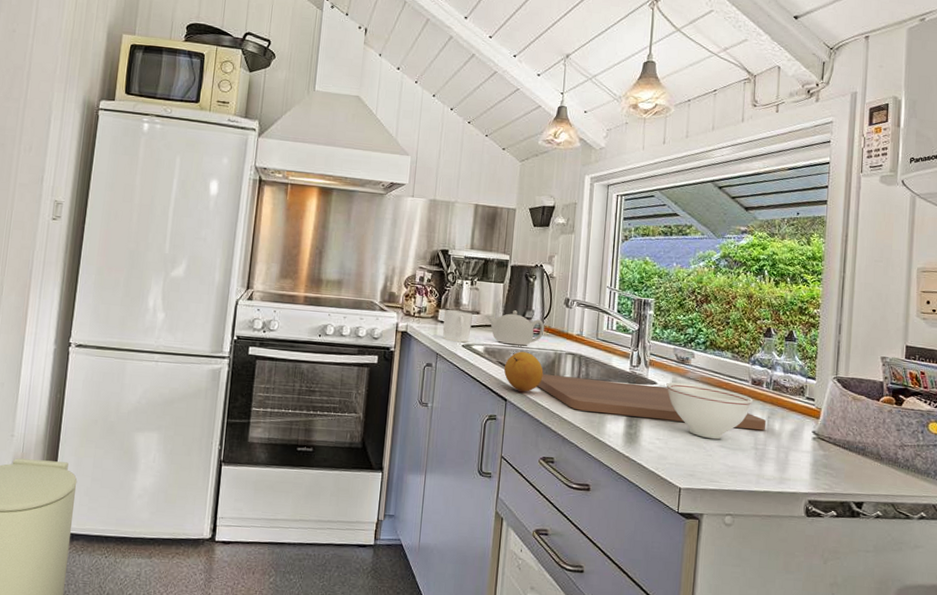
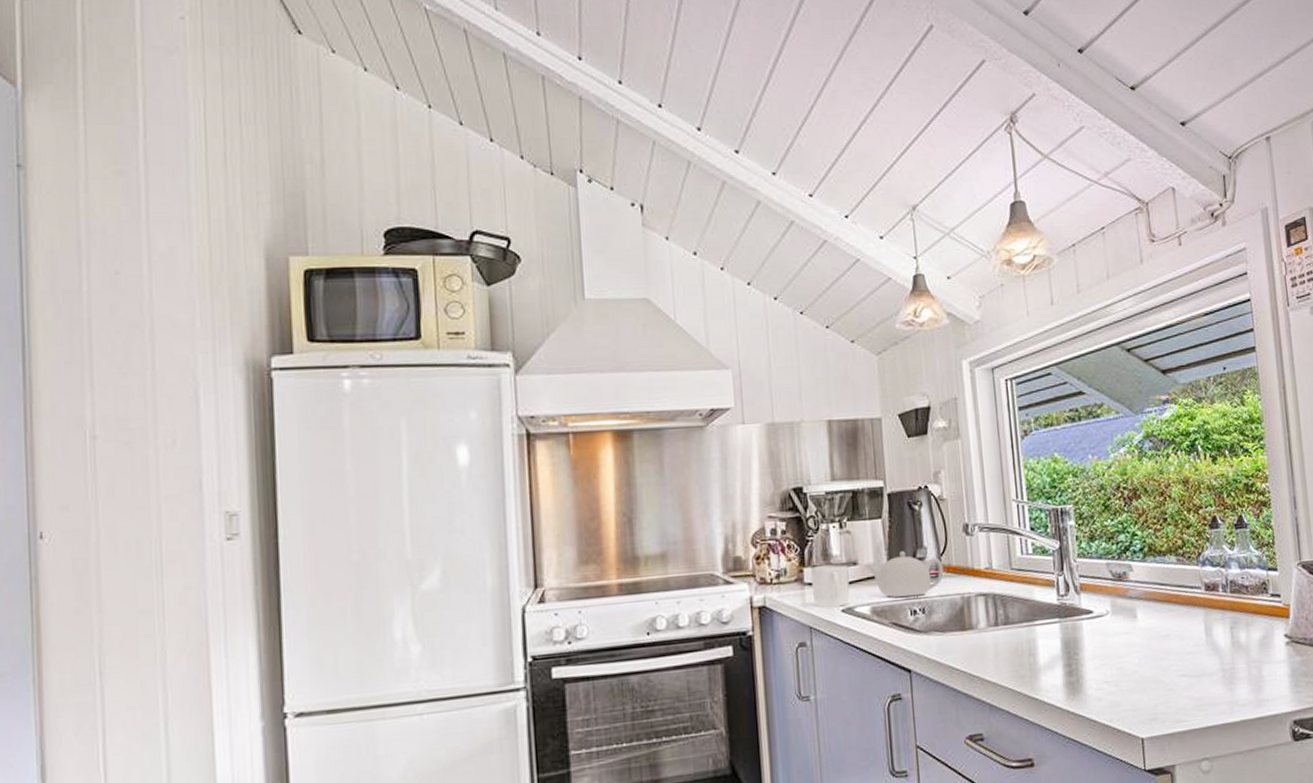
fruit: present [503,351,544,392] -> none [900,603,952,656]
cutting board: present [538,373,766,431] -> none [947,615,1230,666]
bowl: present [666,382,754,440] -> none [1104,603,1211,670]

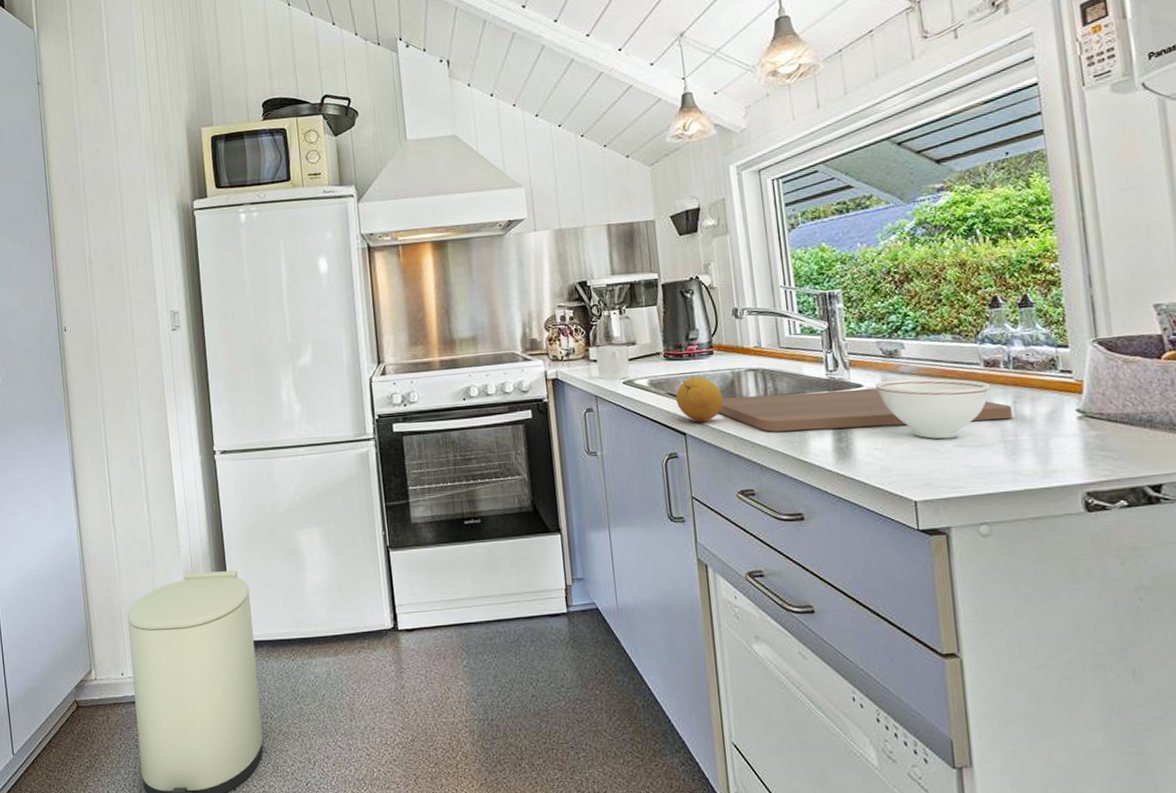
teapot: present [866,551,944,598] -> none [644,333,715,372]
fruit: none [900,603,952,656] -> present [675,377,724,422]
cutting board: none [947,615,1230,666] -> present [719,388,1012,432]
bowl: none [1104,603,1211,670] -> present [875,378,991,439]

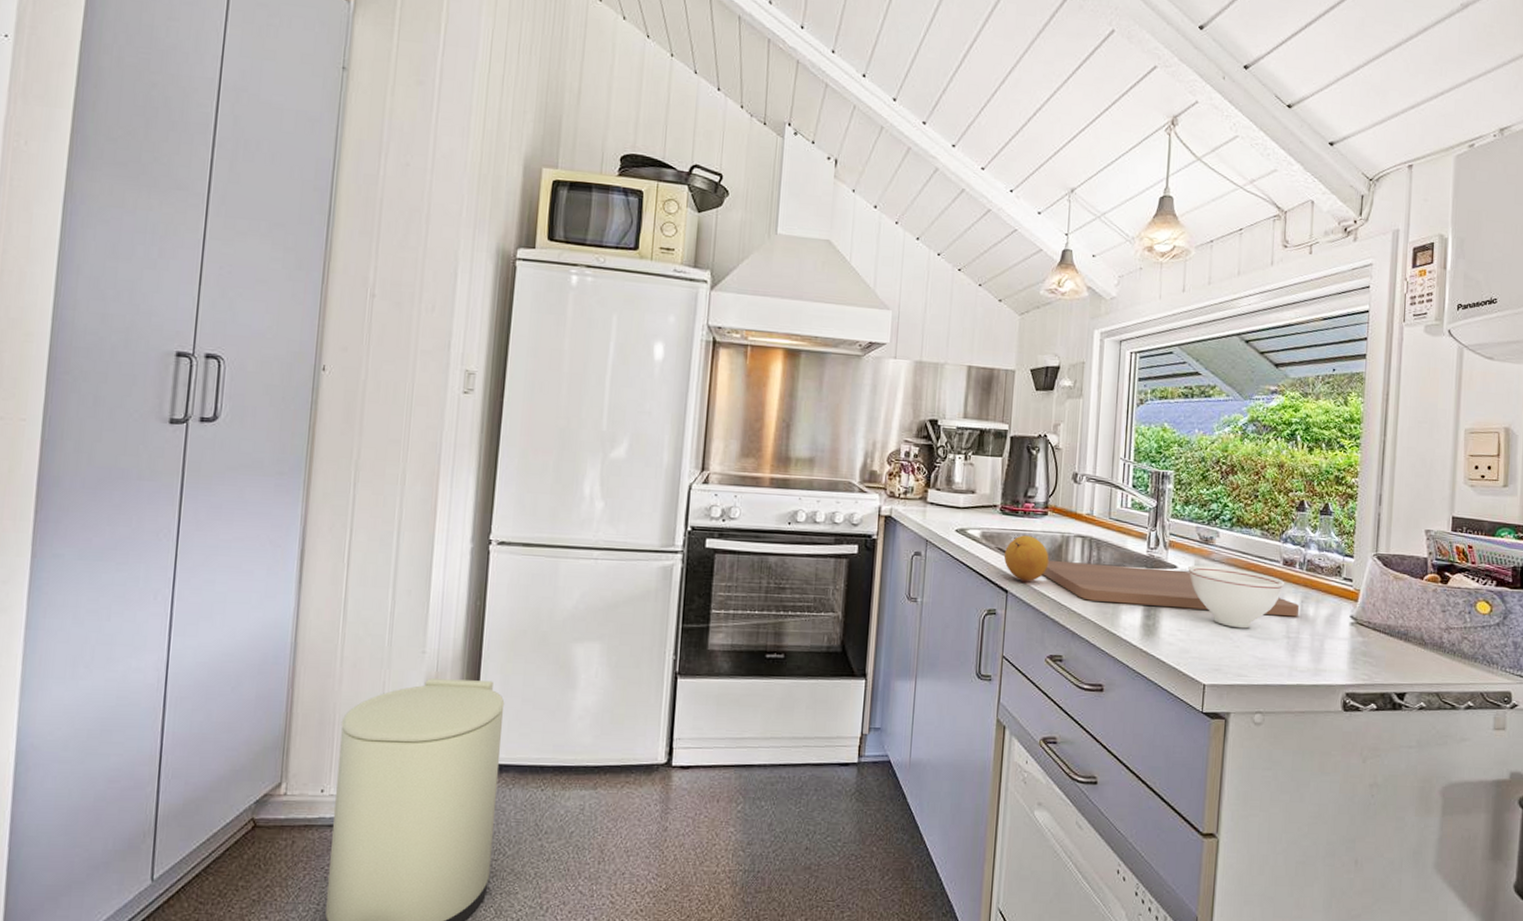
mug: present [595,344,630,380] -> none [932,489,967,527]

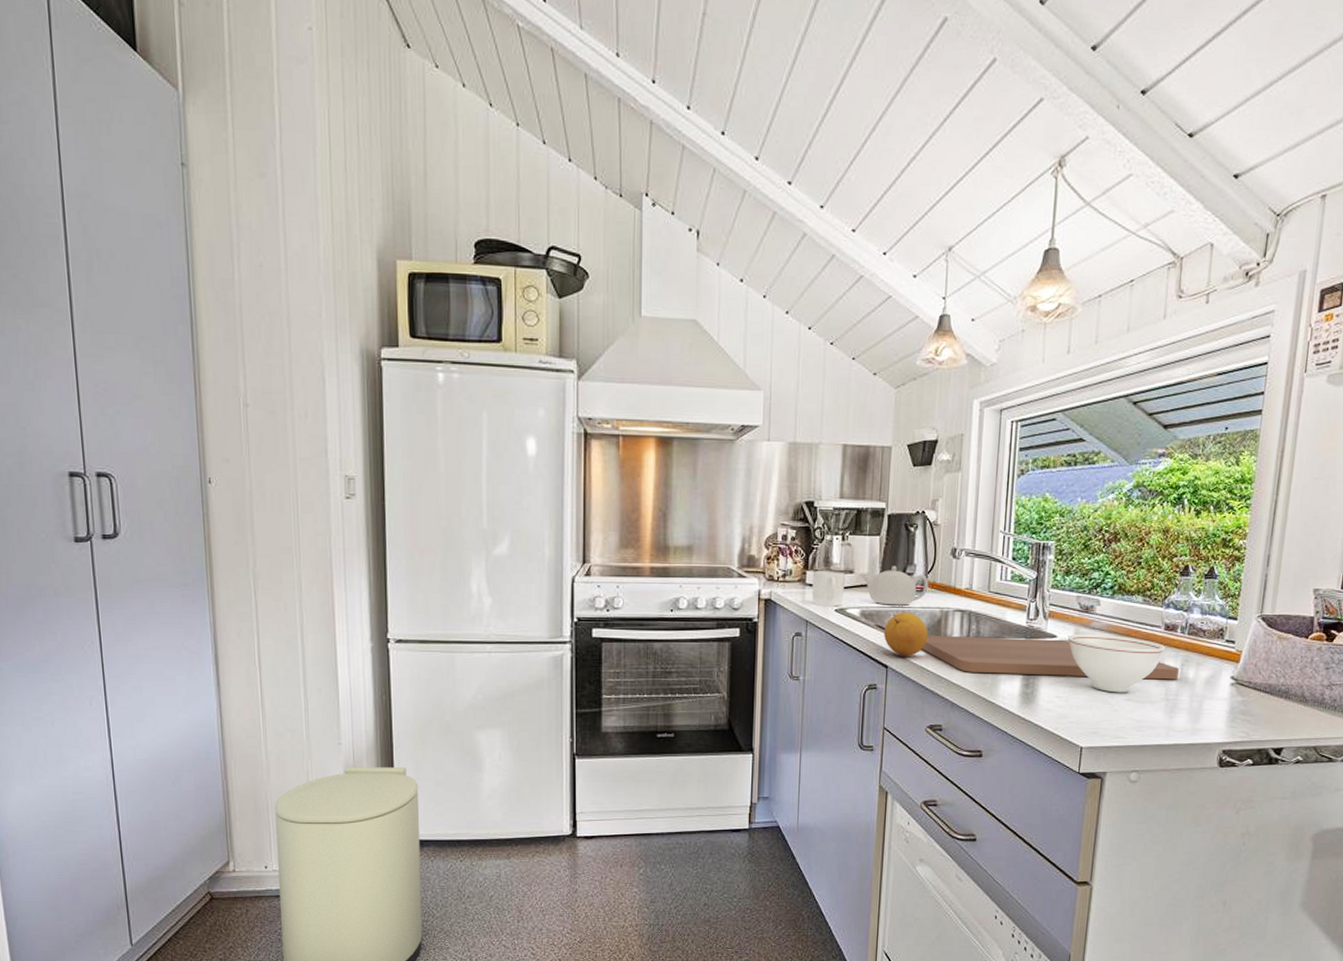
mug: none [932,489,967,527] -> present [811,571,845,607]
teapot: none [982,488,1050,529] -> present [861,566,929,606]

